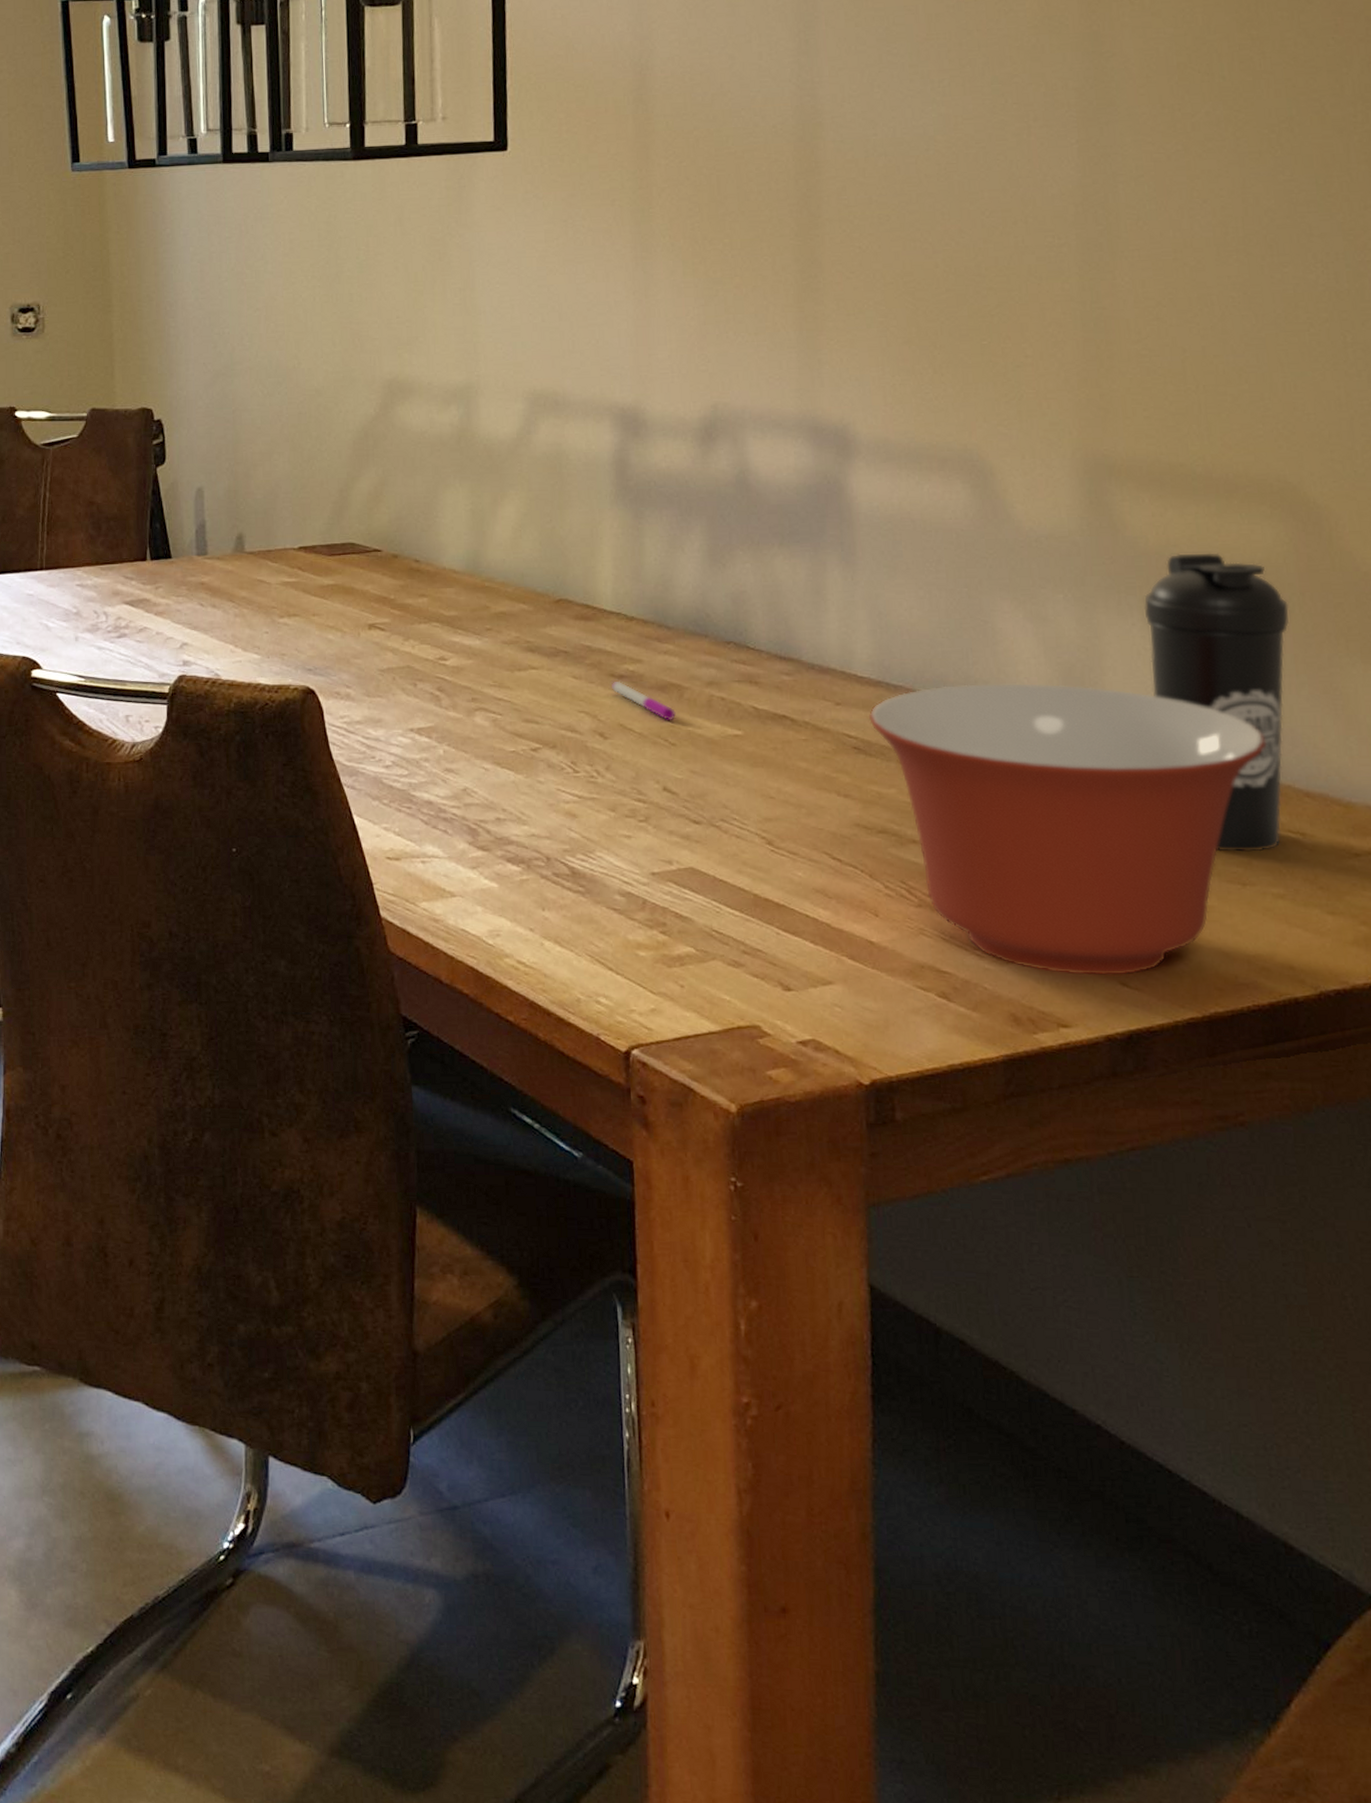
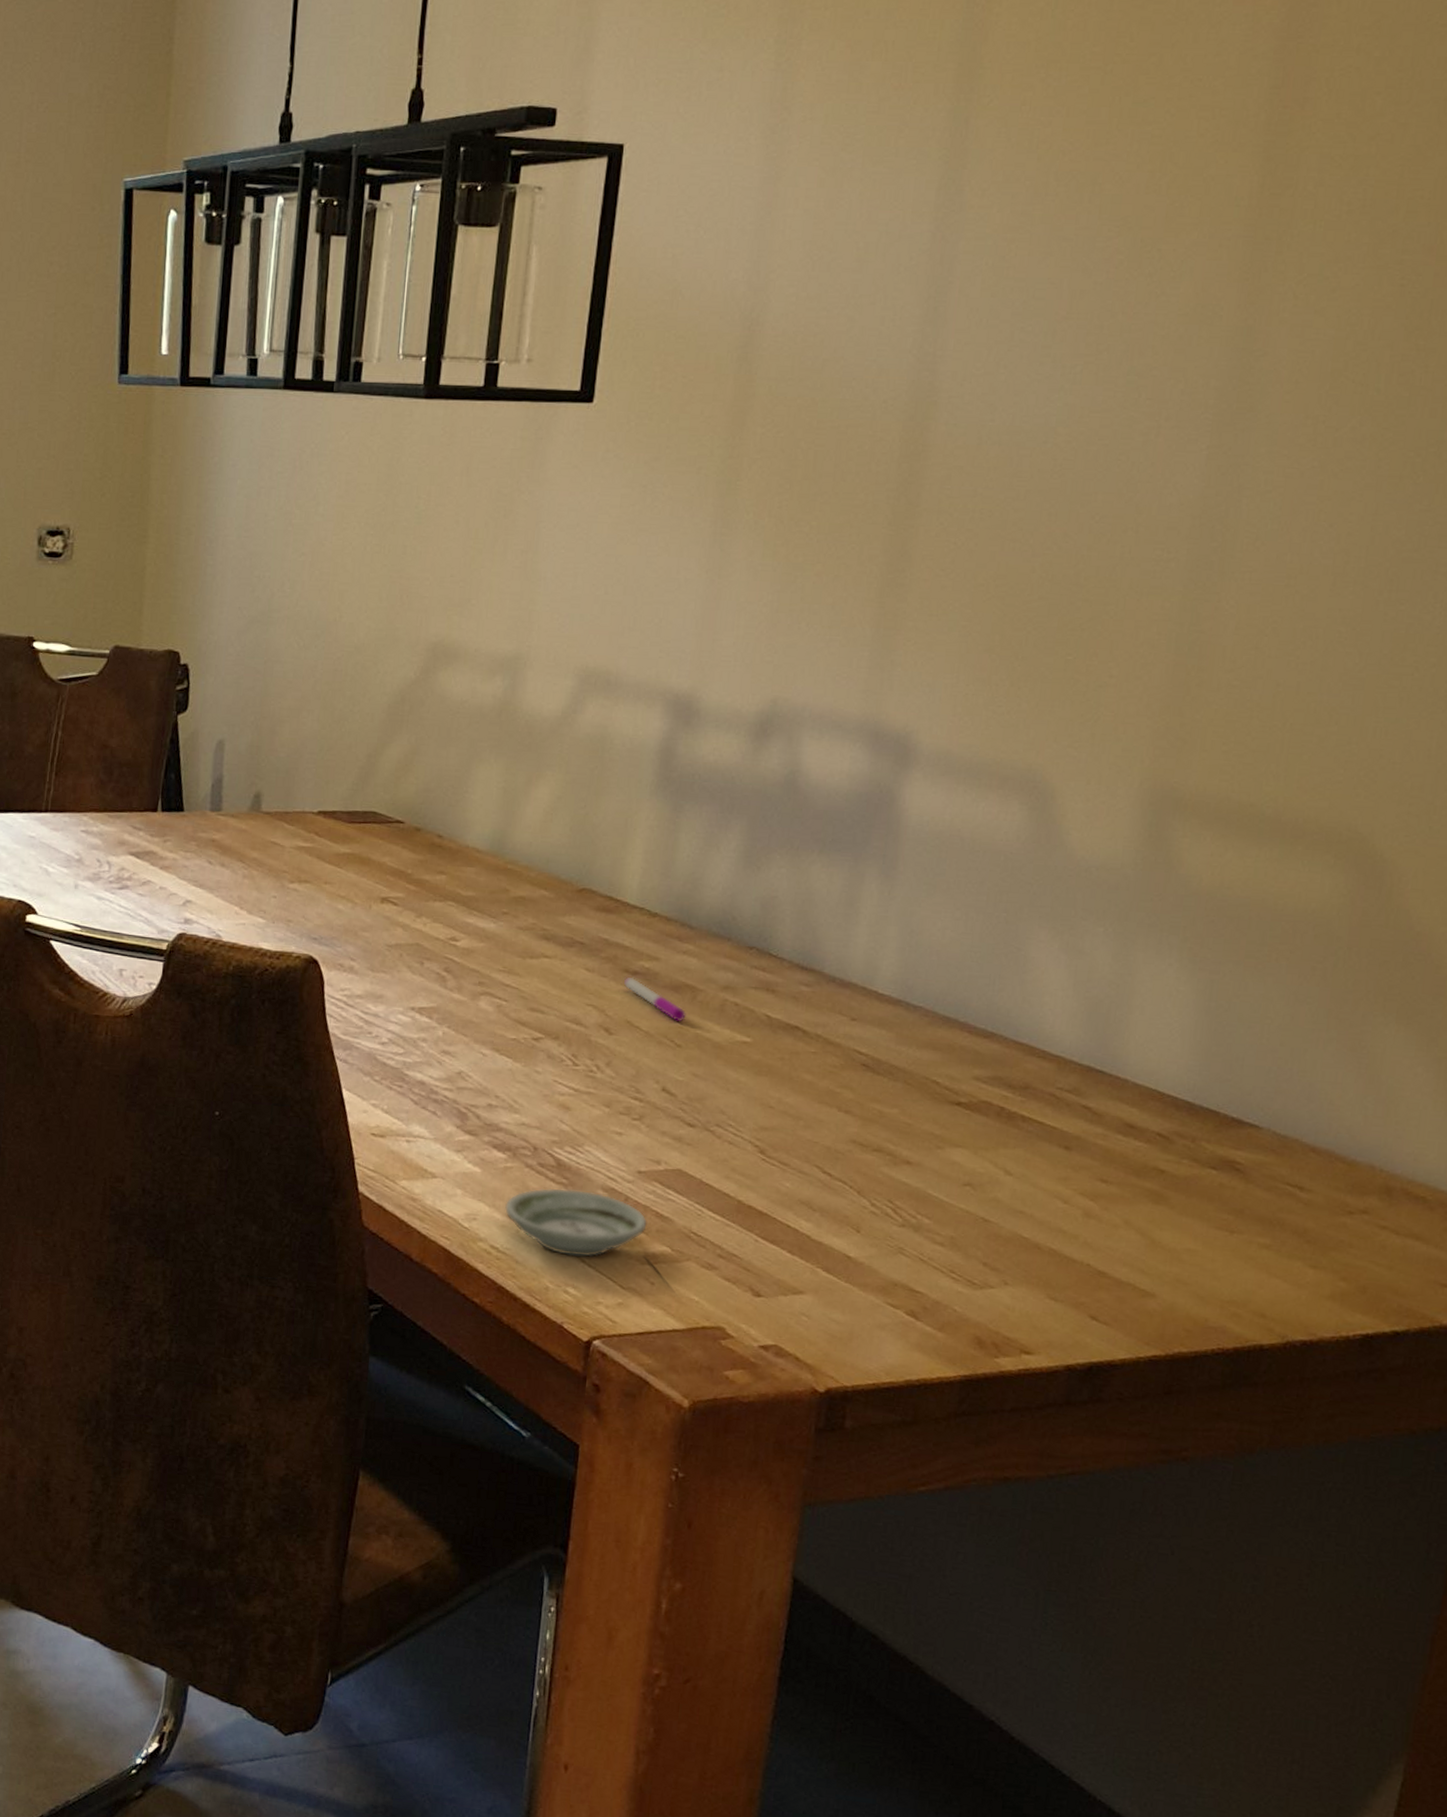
saucer: none [526,897,668,964] -> present [505,1188,648,1257]
mixing bowl: present [868,683,1265,975] -> none [882,1010,1282,1309]
water bottle: present [1144,553,1289,852] -> none [1177,896,1333,1202]

